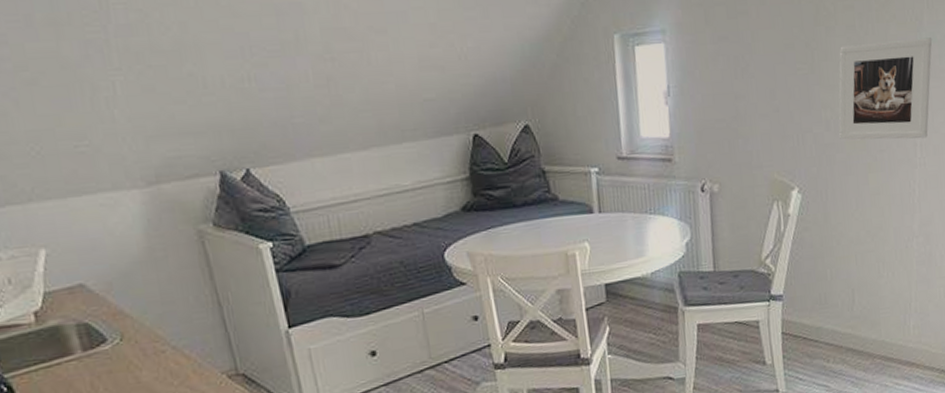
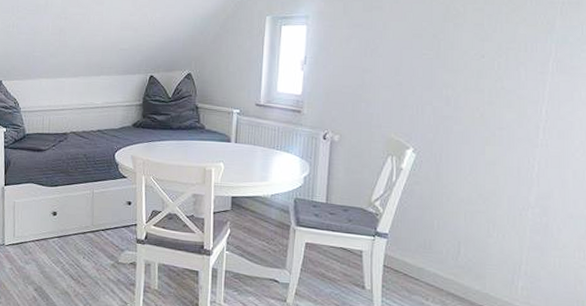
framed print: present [838,37,933,140] -> none [457,39,564,124]

